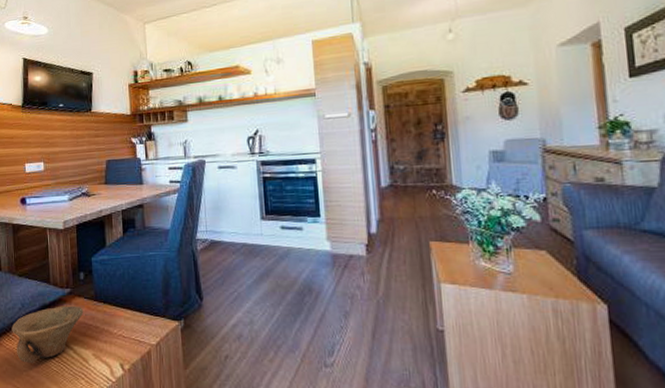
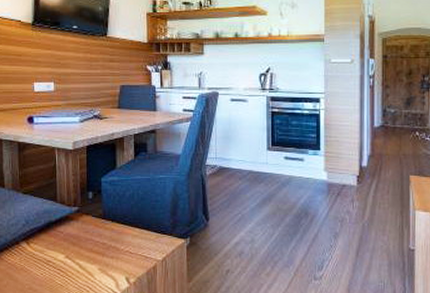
bowl: present [11,305,84,363] -> none [14,223,91,277]

